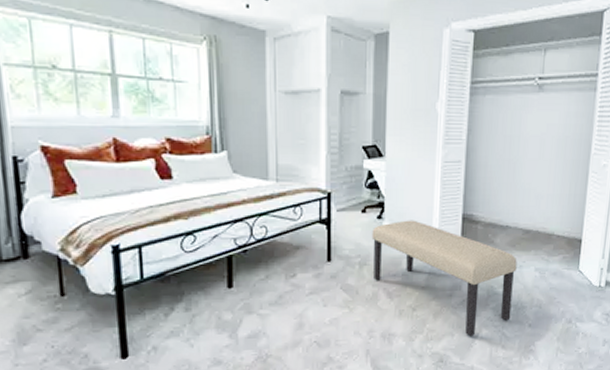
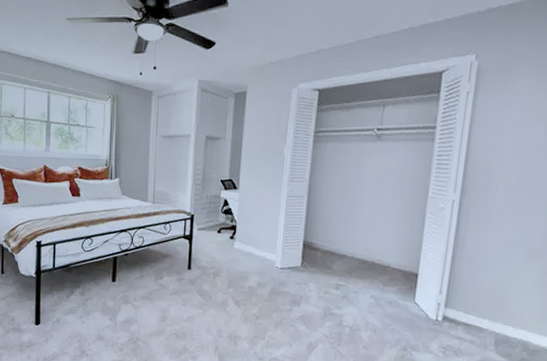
bench: present [371,220,517,336] -> none [224,242,353,348]

